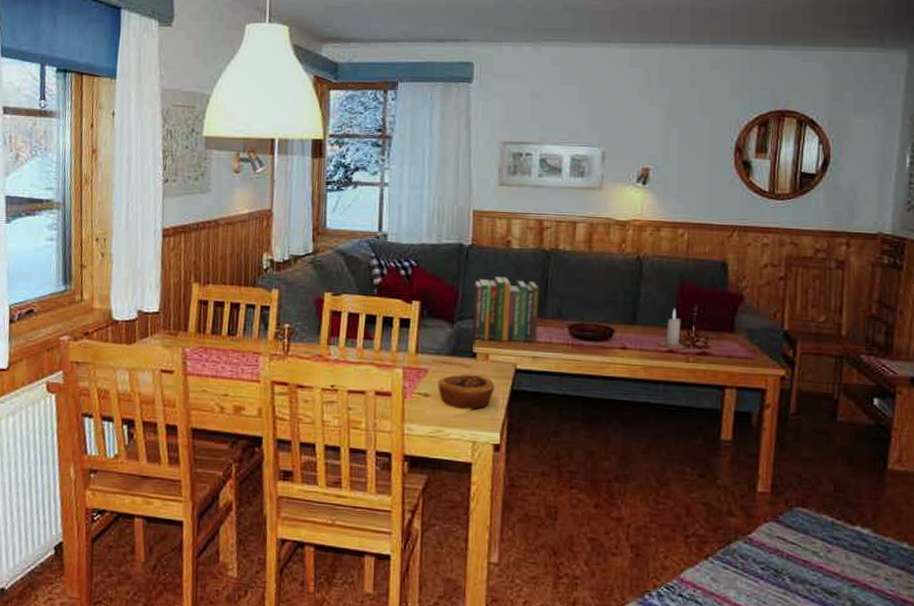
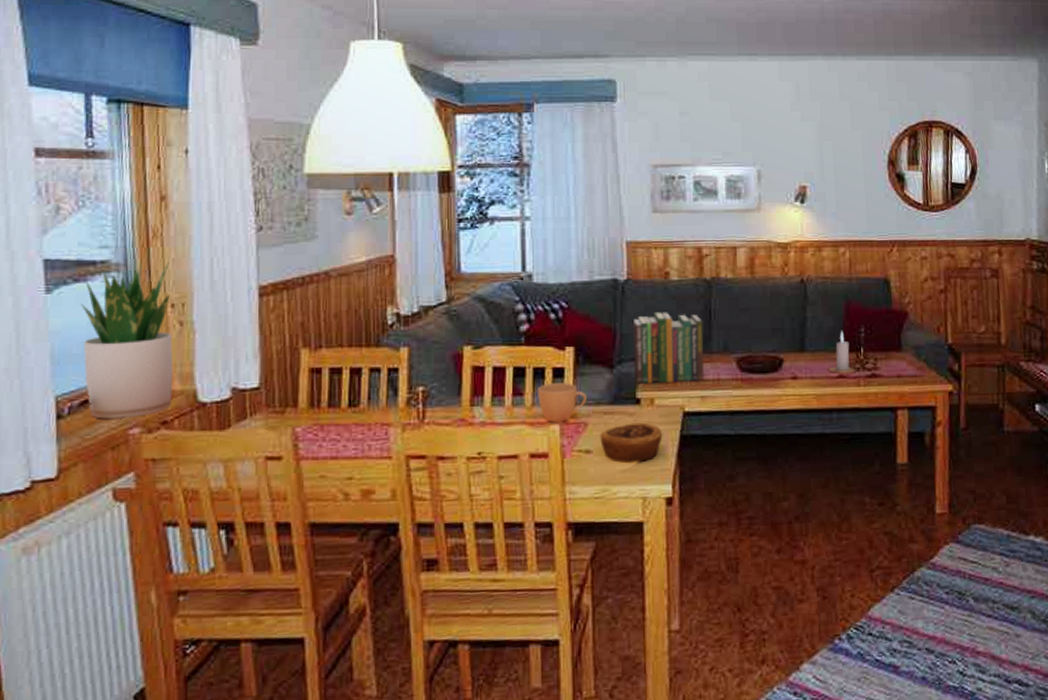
planter: none [30,202,96,327] -> present [81,262,174,419]
cup: none [385,331,428,367] -> present [538,382,587,423]

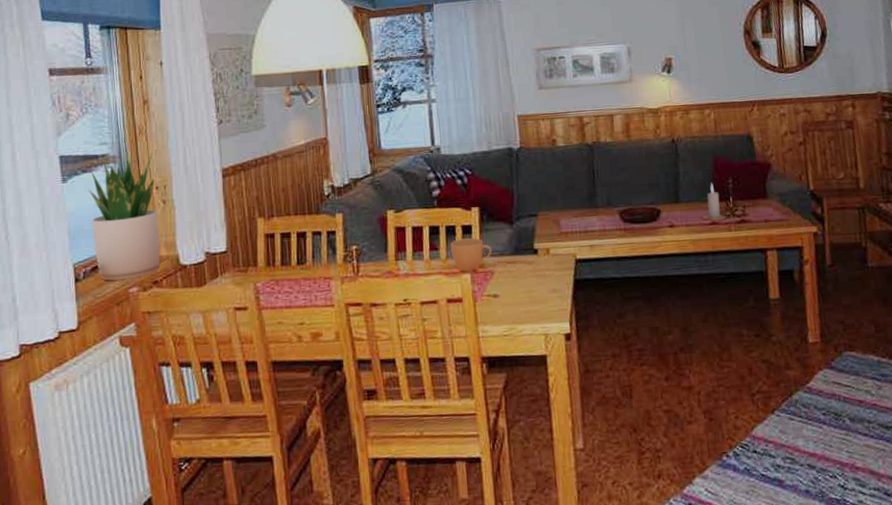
pastry: present [600,422,663,464] -> none [505,269,559,305]
books: present [633,312,705,384] -> none [528,173,592,236]

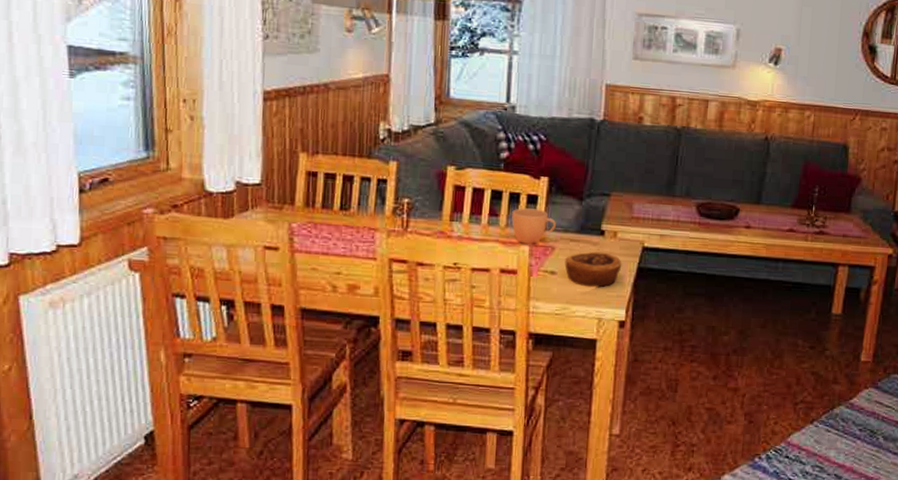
planter: present [89,153,161,281] -> none [102,57,184,199]
pastry: none [505,269,559,305] -> present [564,251,622,287]
candle: present [701,183,728,221] -> none [780,189,807,228]

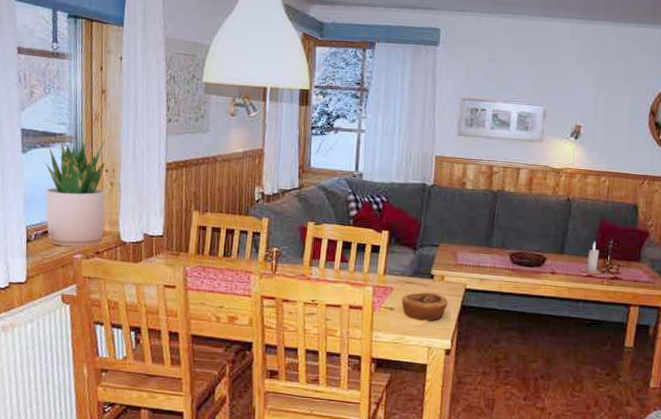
planter: none [102,57,184,199] -> present [45,137,106,247]
cup: present [511,208,556,244] -> none [358,256,394,285]
candle: none [780,189,807,228] -> present [580,241,603,275]

